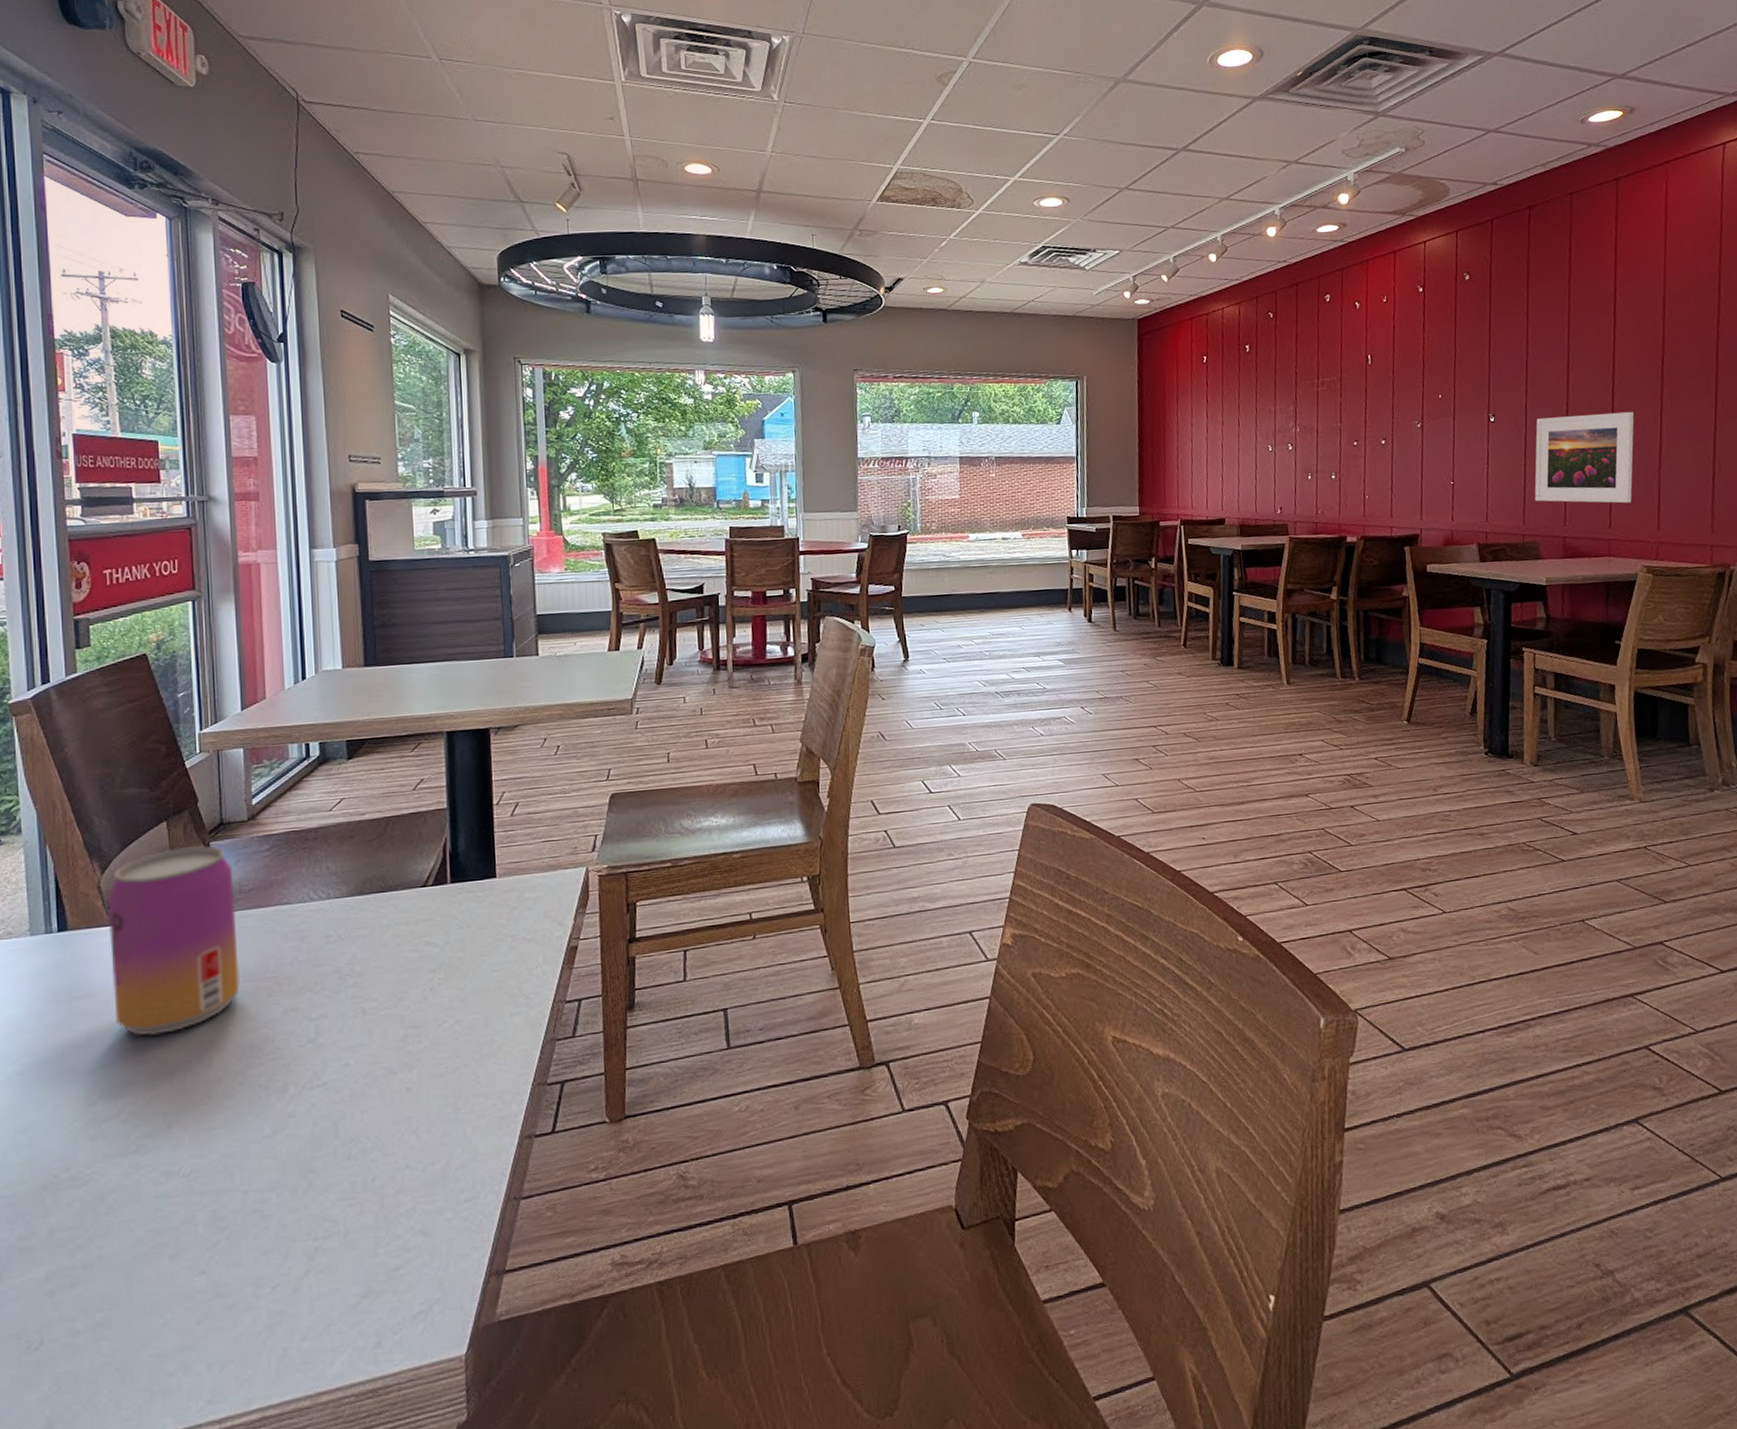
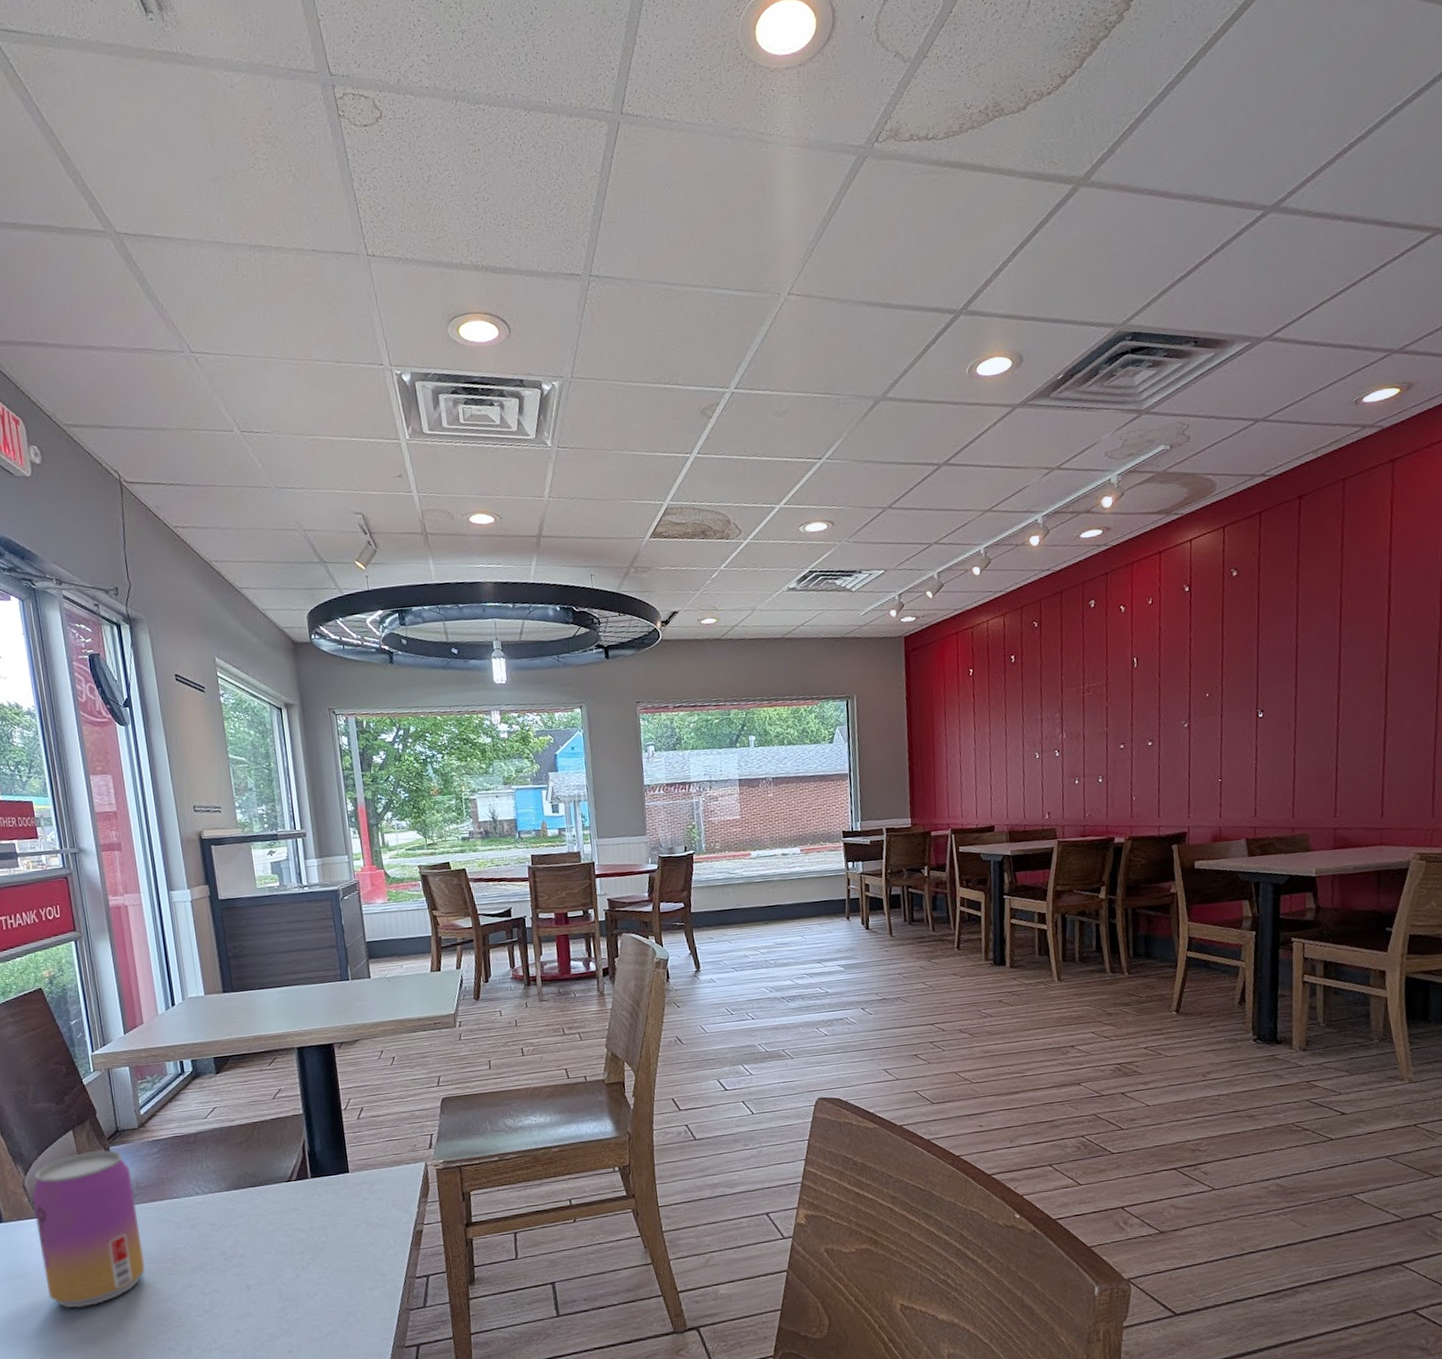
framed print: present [1534,411,1634,504] -> none [1304,699,1409,795]

